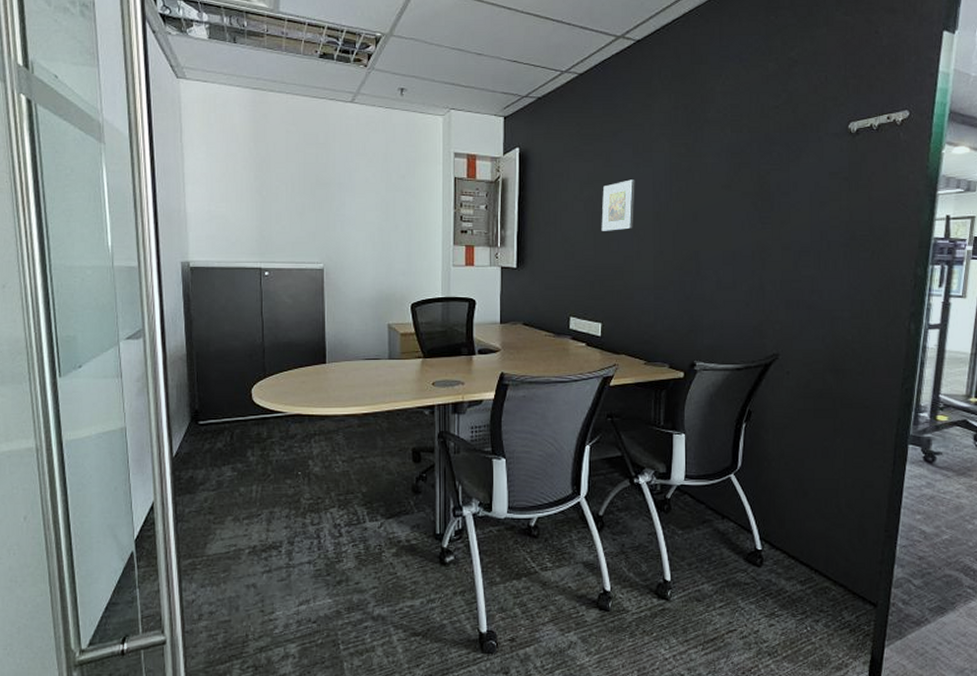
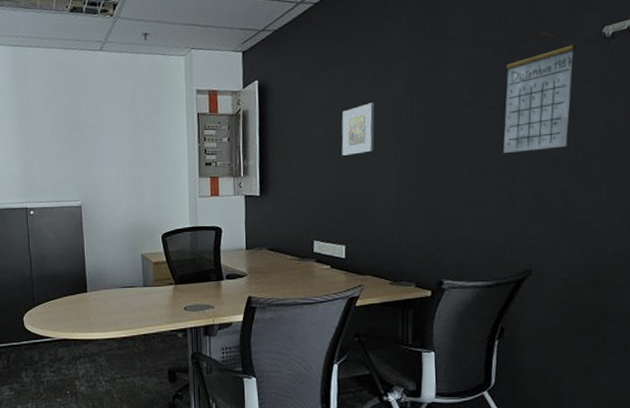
calendar: none [755,123,825,238] -> present [503,32,576,153]

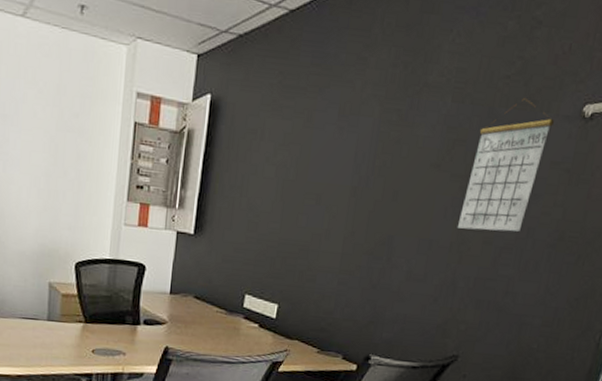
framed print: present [341,103,375,156] -> none [291,146,336,204]

